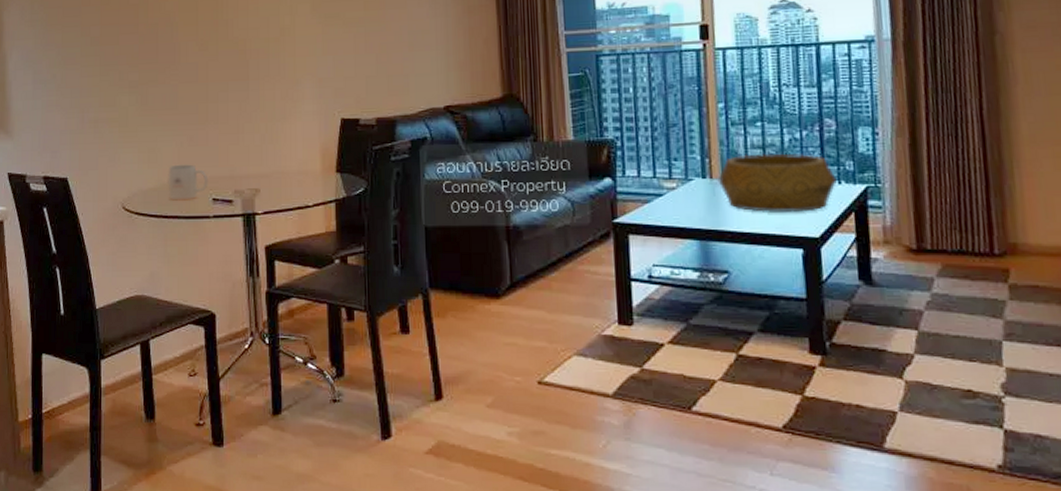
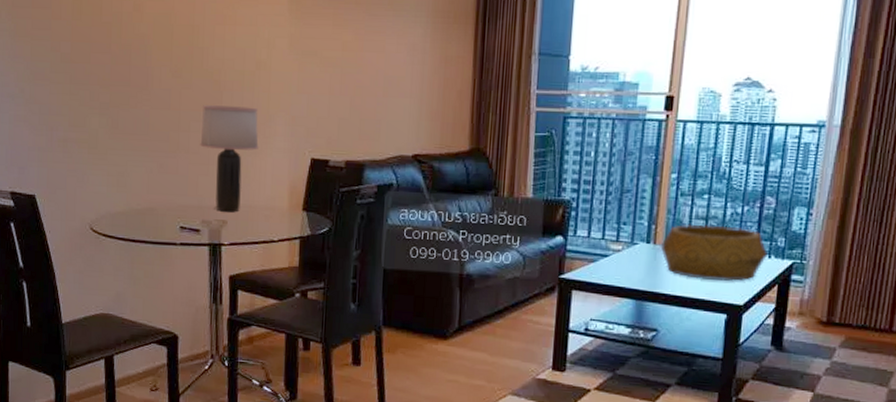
mug: present [168,164,208,201] -> none [136,190,177,226]
table lamp: none [229,73,287,180] -> present [200,105,259,212]

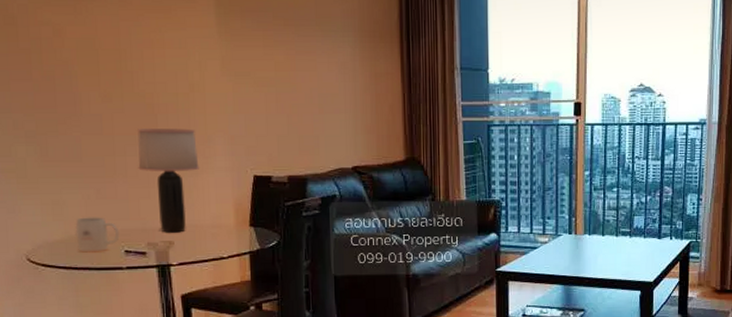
mug: none [136,190,177,226] -> present [75,217,120,253]
decorative bowl: present [660,224,767,281] -> none [580,214,669,262]

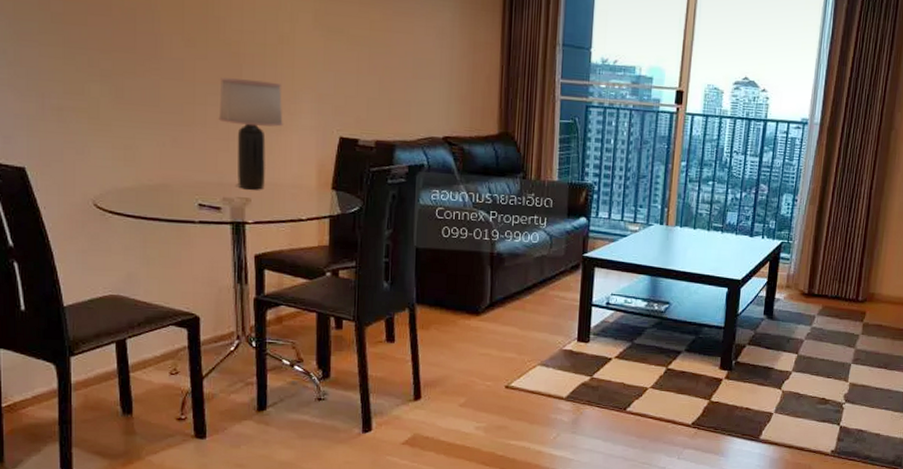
mug: present [75,217,120,253] -> none [147,165,194,204]

